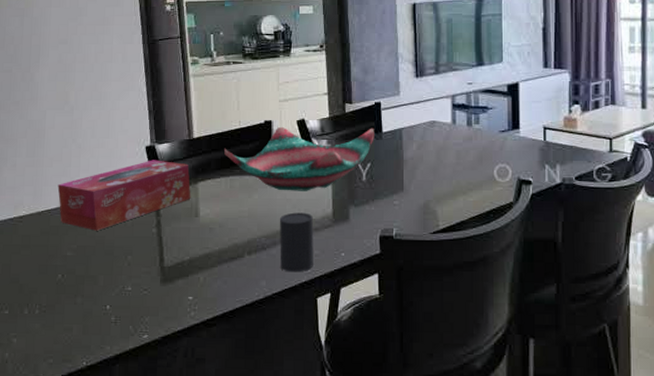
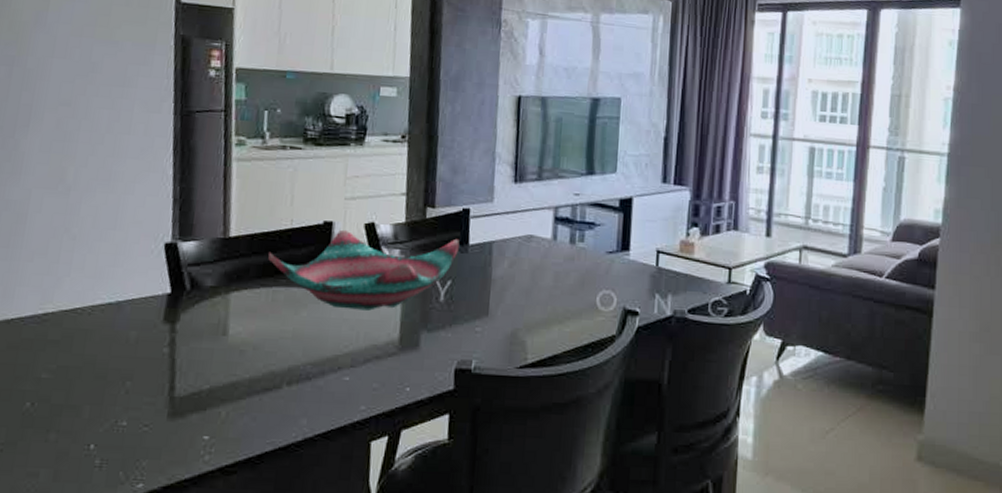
tissue box: present [57,160,191,231] -> none [37,260,220,348]
cup: present [279,212,314,272] -> none [327,335,375,410]

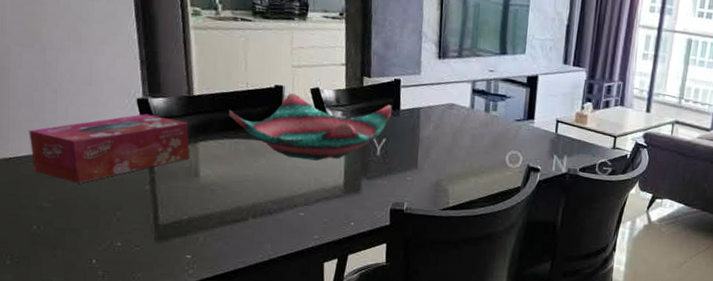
tissue box: none [37,260,220,348] -> present [28,113,190,183]

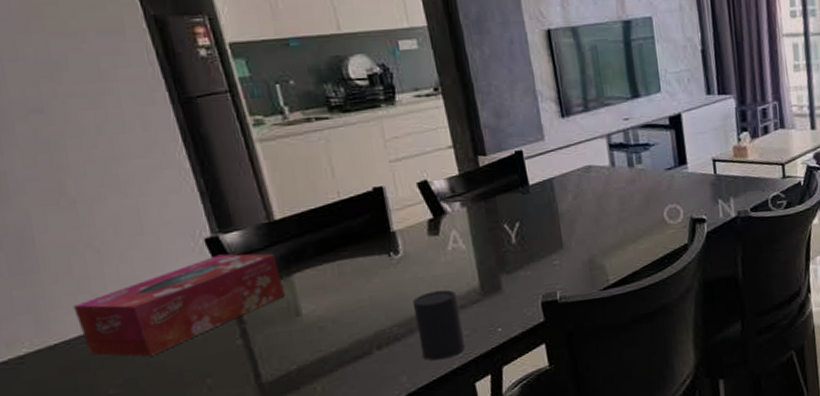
decorative bowl: present [229,93,392,161] -> none [322,181,520,269]
cup: none [286,180,324,238] -> present [412,289,465,361]

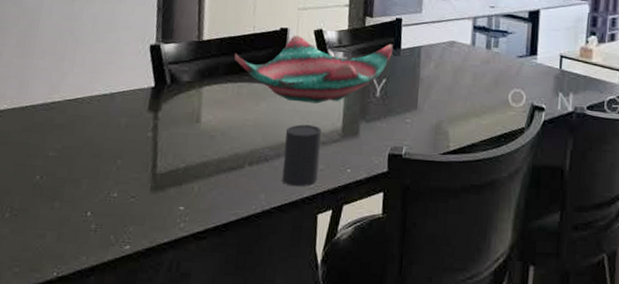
tissue box: present [73,253,286,357] -> none [46,59,195,131]
decorative bowl: none [322,181,520,269] -> present [234,35,393,104]

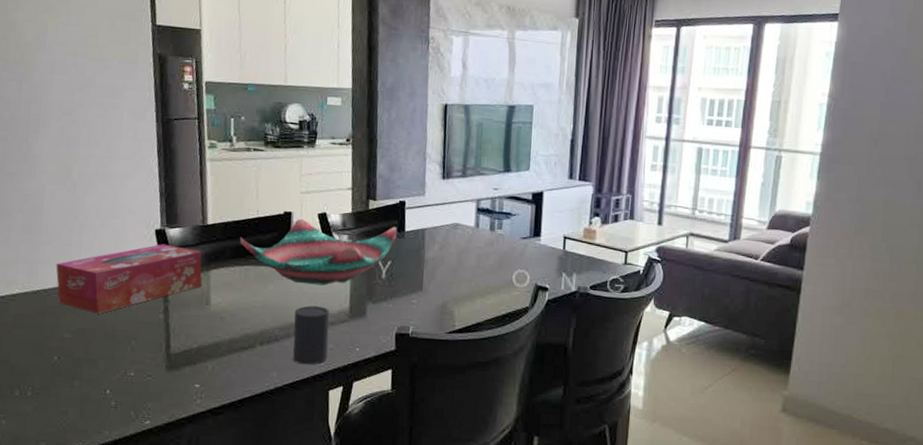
tissue box: none [46,59,195,131] -> present [56,244,203,314]

